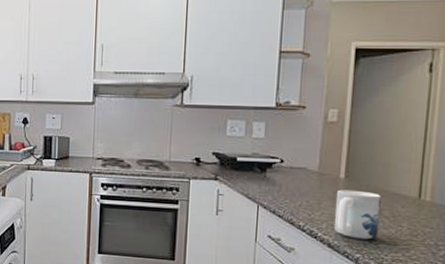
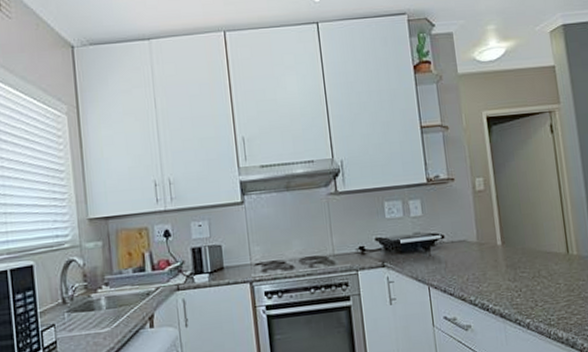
mug: present [333,189,381,240] -> none [497,254,542,304]

